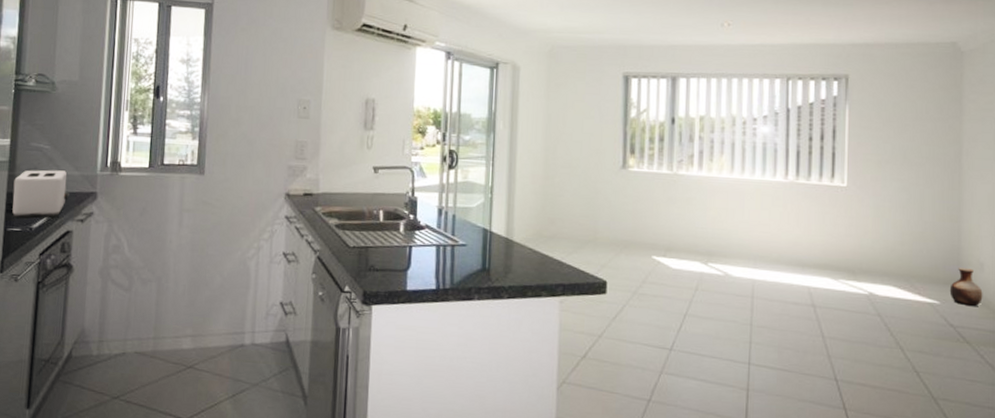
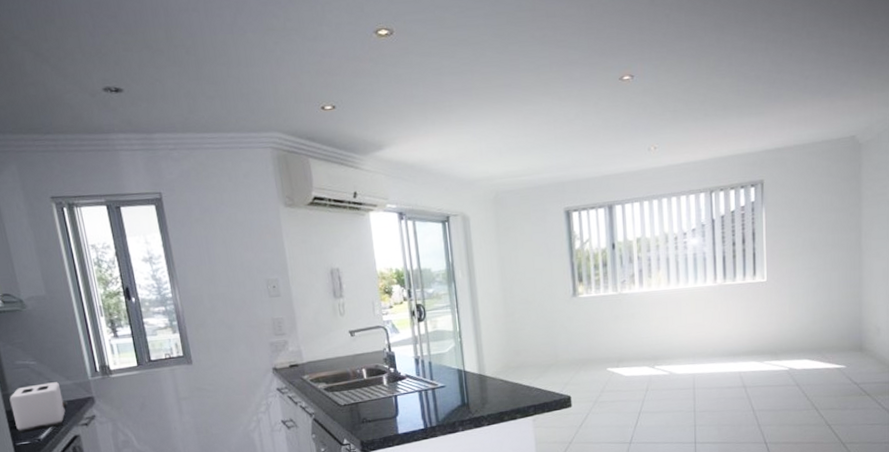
vase: present [949,268,983,306] -> none [853,334,880,365]

